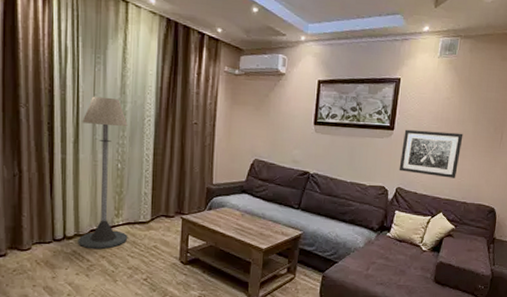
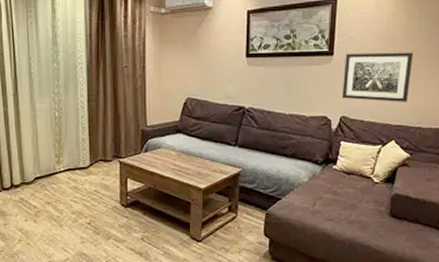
floor lamp: present [78,96,128,249] -> none [19,48,70,195]

